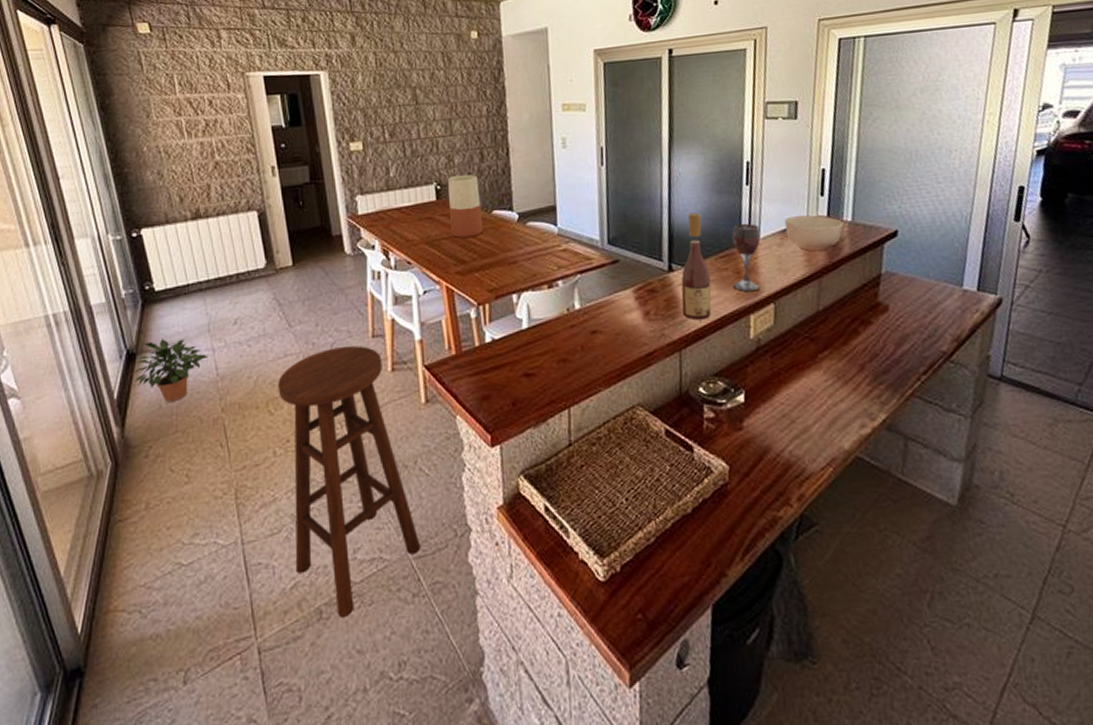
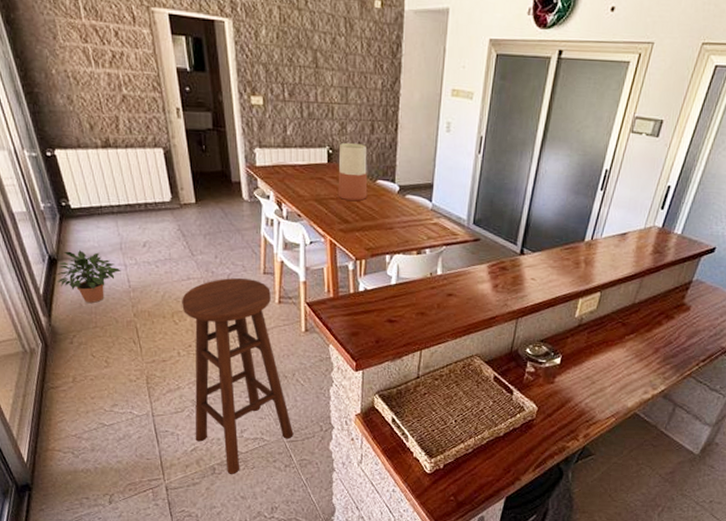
wine bottle: present [681,212,712,321] -> none [524,207,556,298]
cup: present [732,223,761,292] -> none [570,222,604,281]
bowl: present [784,215,844,252] -> none [624,223,674,256]

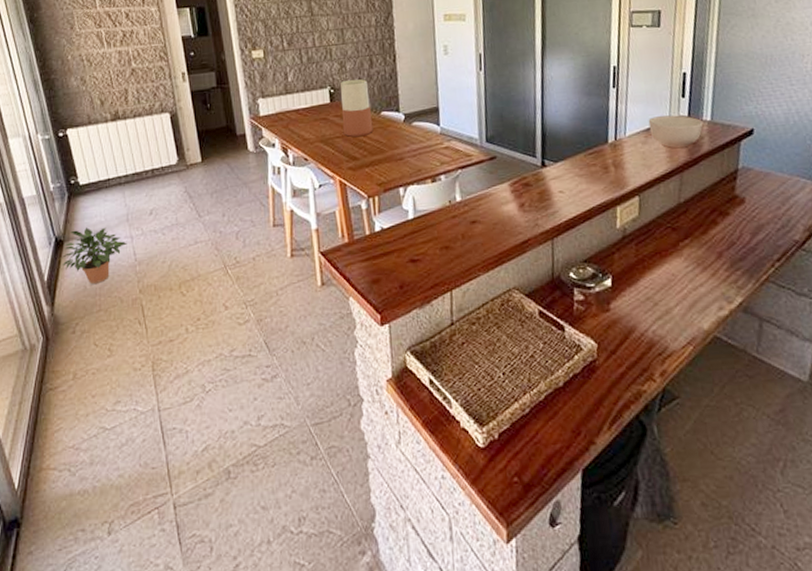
bar stool: present [182,278,294,474] -> none [189,234,318,477]
bowl: none [624,223,674,256] -> present [648,115,704,149]

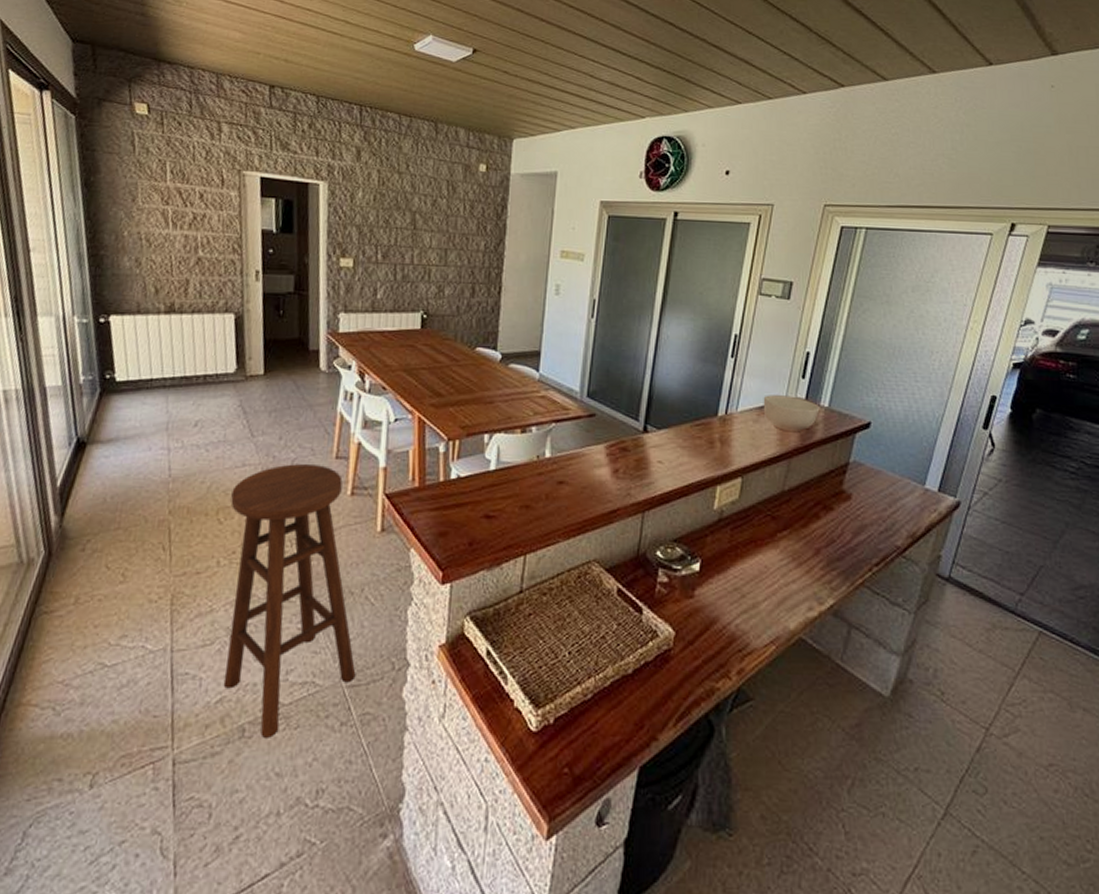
potted plant: present [59,227,127,284] -> none [79,431,163,497]
bar stool: none [189,234,318,477] -> present [223,464,356,738]
vase: present [340,79,373,138] -> none [430,306,466,372]

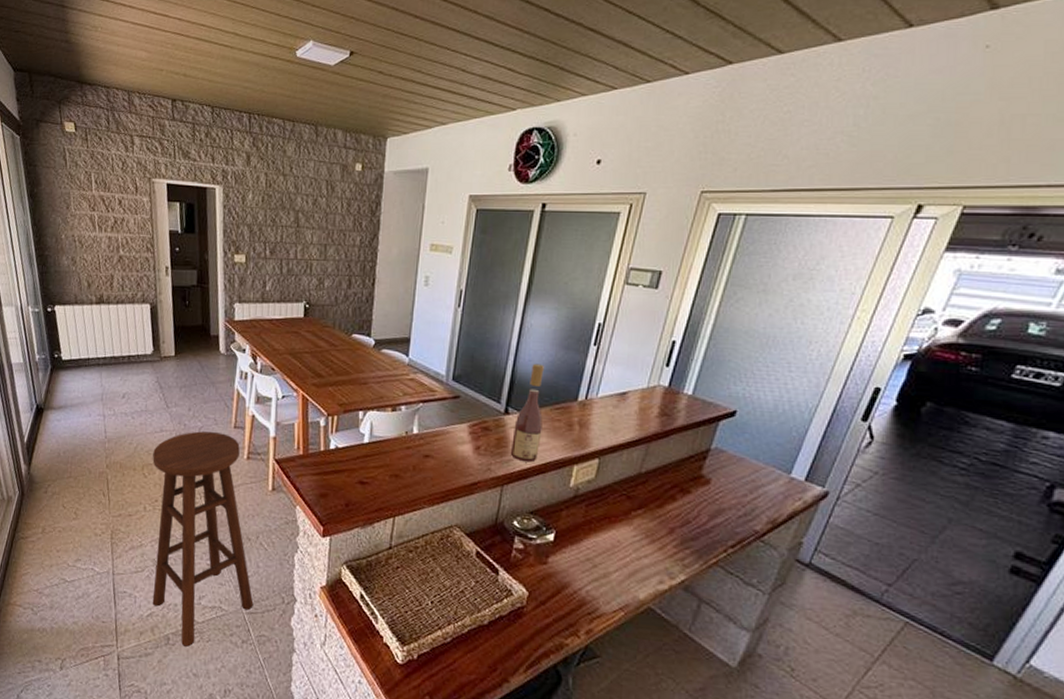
wine bottle: none [650,377,683,485] -> present [510,363,544,463]
bowl: present [763,395,820,433] -> none [624,382,683,419]

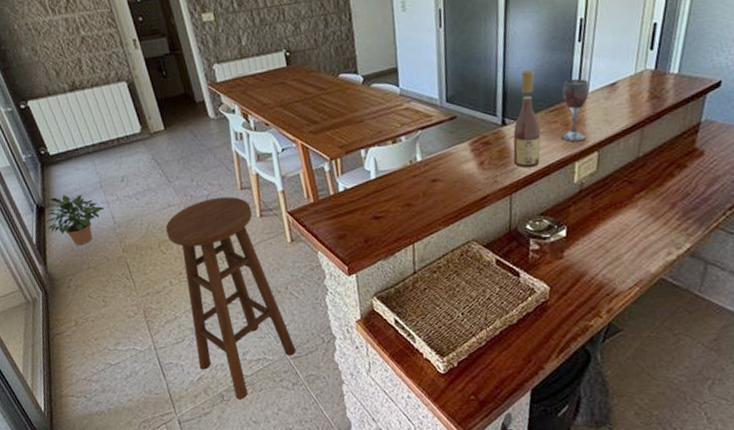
potted plant: none [39,400,100,453] -> present [43,194,105,245]
cup: none [562,380,600,445] -> present [561,78,590,142]

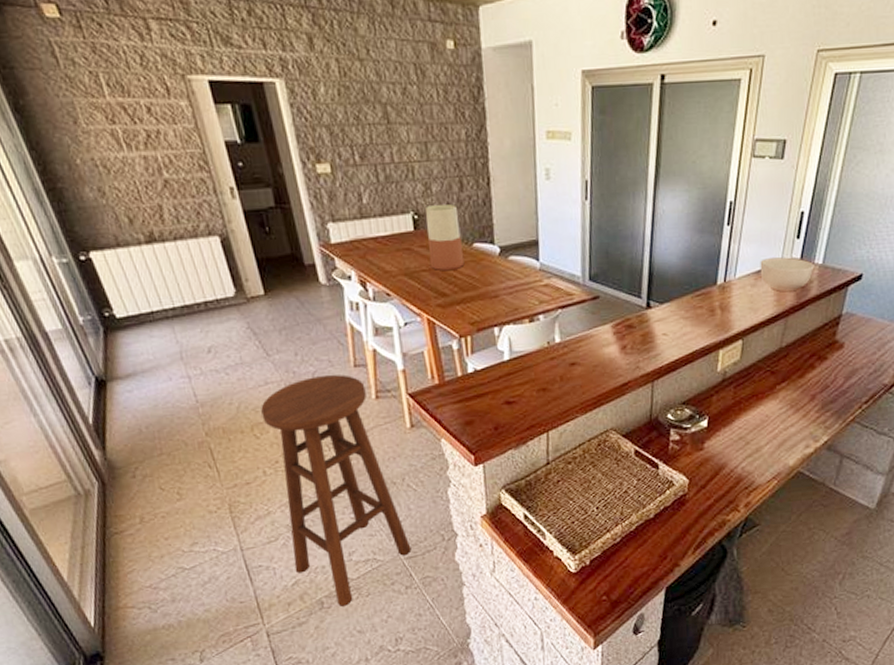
potted plant: present [43,194,105,245] -> none [104,366,185,427]
vase: none [296,40,332,101] -> present [426,204,465,271]
wine bottle: present [513,70,541,169] -> none [656,251,686,355]
cup: present [561,78,590,142] -> none [706,263,737,329]
bowl: none [613,68,670,104] -> present [760,257,814,293]

